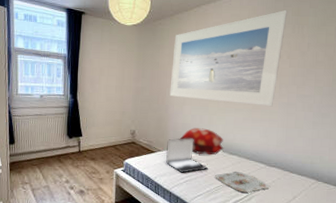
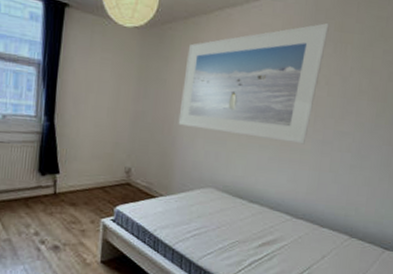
laptop: present [166,138,208,173] -> none [169,180,222,225]
decorative pillow: present [178,128,224,155] -> none [186,167,243,203]
serving tray: present [215,172,270,193] -> none [230,224,296,251]

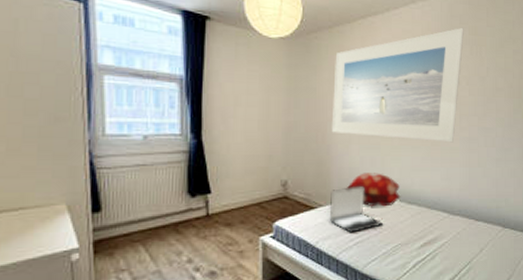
laptop: none [169,180,222,225] -> present [330,187,383,233]
decorative pillow: none [186,167,243,203] -> present [344,173,401,207]

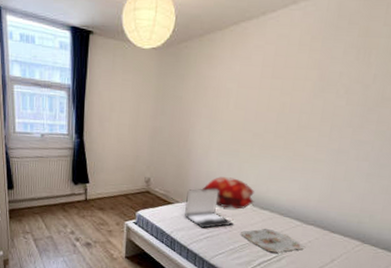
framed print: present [331,27,464,143] -> none [193,28,353,154]
serving tray: none [392,225,455,250] -> present [240,229,305,253]

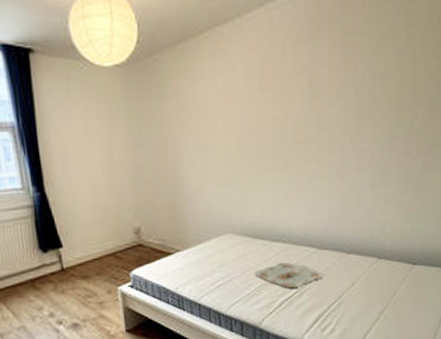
laptop: present [185,188,233,229] -> none [187,227,245,277]
decorative pillow: present [200,177,254,210] -> none [201,211,264,248]

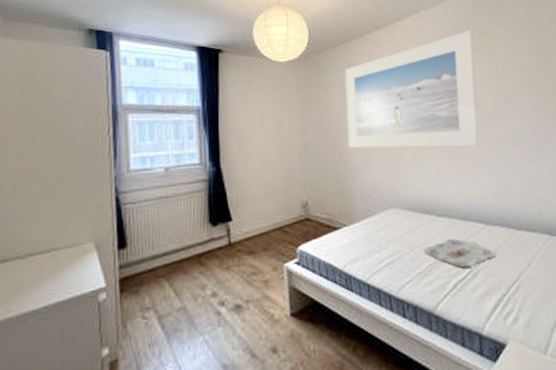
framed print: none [180,26,334,172] -> present [344,30,479,149]

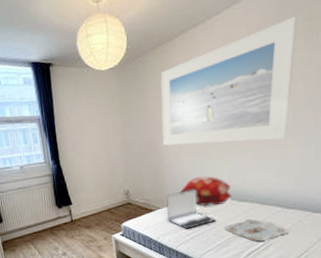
laptop: none [353,201,413,254] -> present [166,189,216,229]
decorative pillow: none [367,185,430,223] -> present [178,176,232,207]

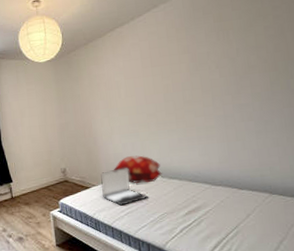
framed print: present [160,15,297,146] -> none [92,17,209,128]
serving tray: present [225,219,290,241] -> none [157,196,219,218]

